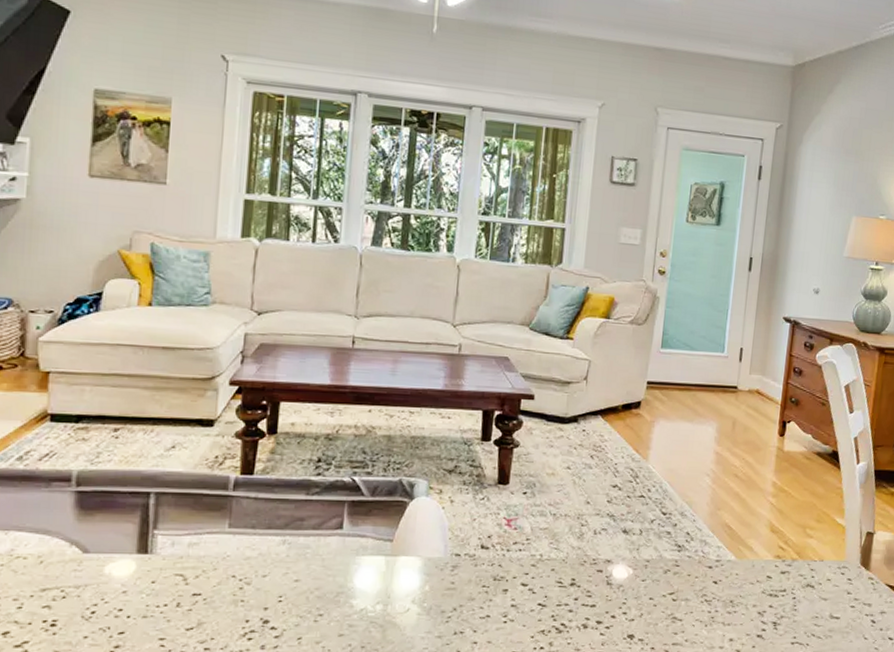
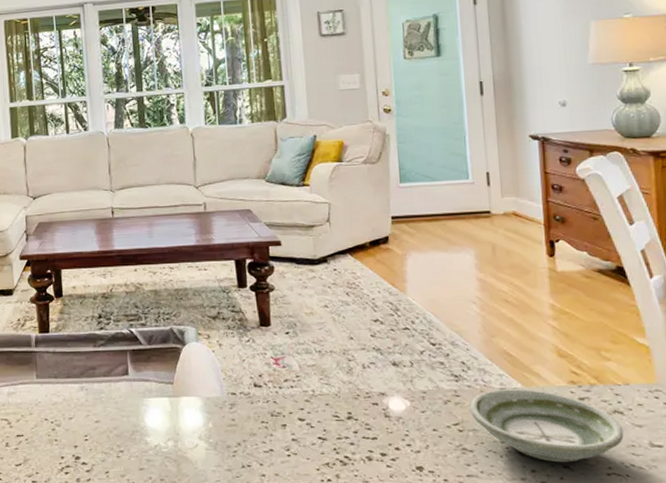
saucer: none [686,561,812,632] -> present [469,389,624,463]

